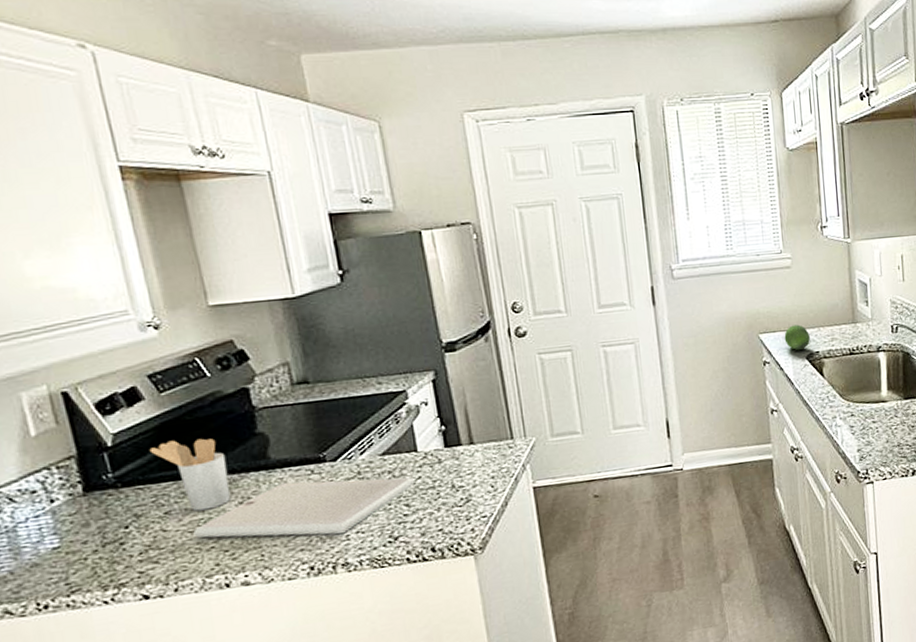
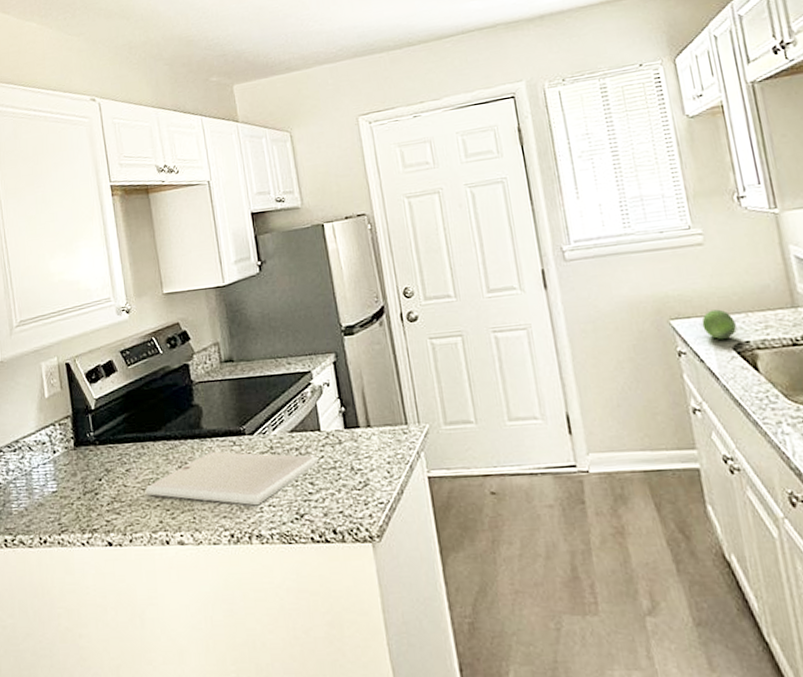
utensil holder: present [149,438,232,512] -> none [118,406,173,471]

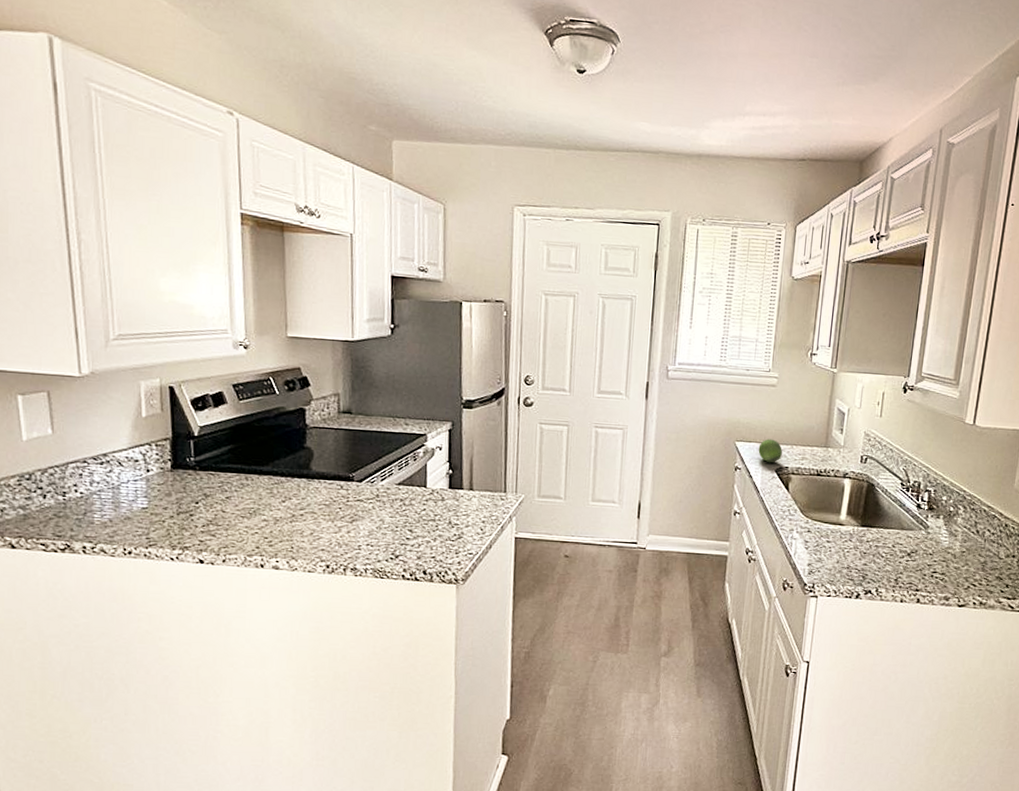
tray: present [145,451,319,506] -> none [244,491,420,544]

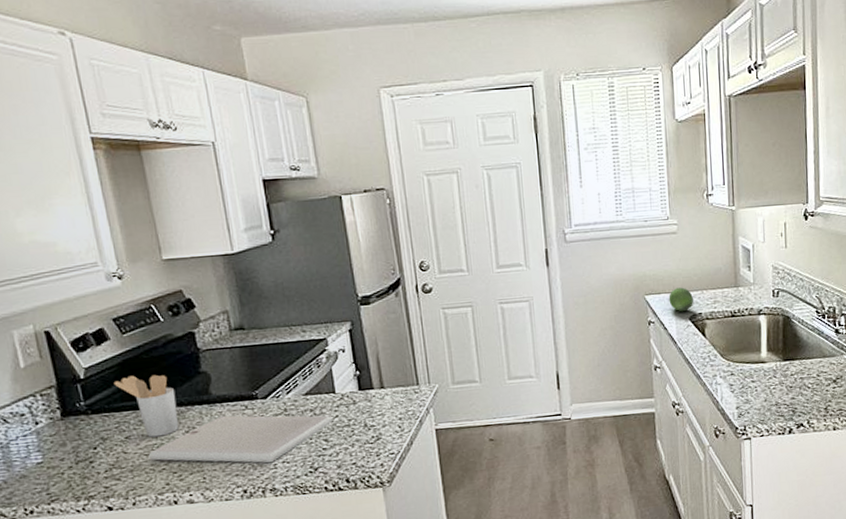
utensil holder: none [224,440,279,502] -> present [113,374,180,438]
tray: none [244,491,420,544] -> present [148,415,333,463]

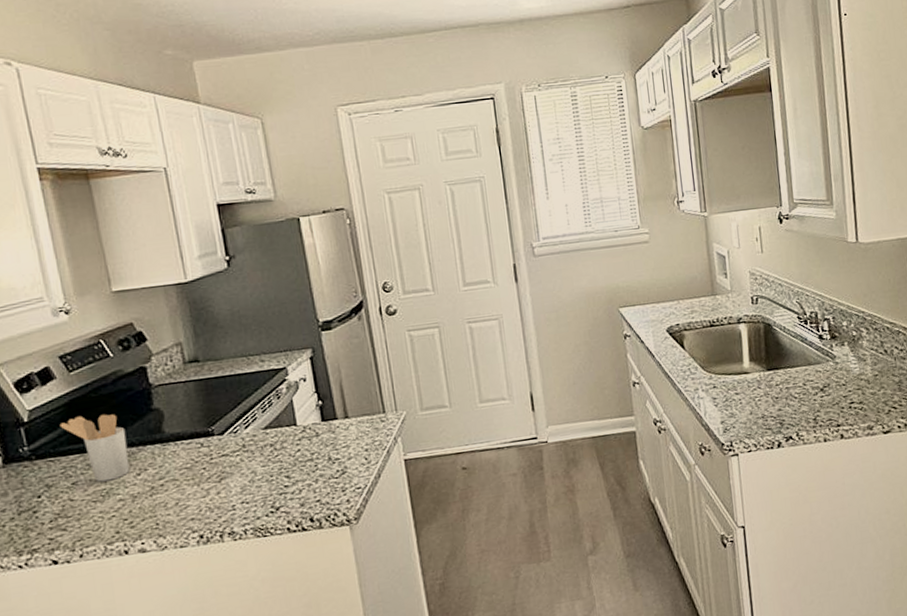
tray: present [148,415,333,463] -> none [96,450,295,507]
fruit: present [669,287,694,312] -> none [644,298,671,324]

